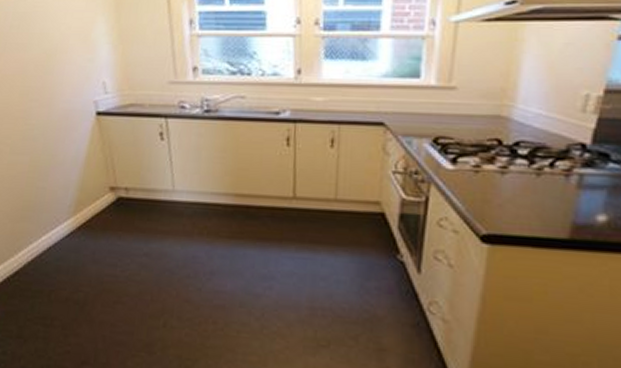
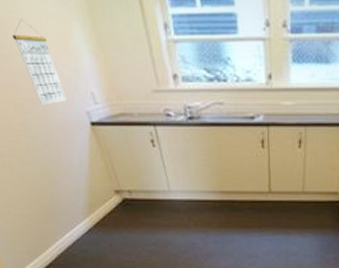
calendar: none [34,13,76,93] -> present [13,19,67,105]

